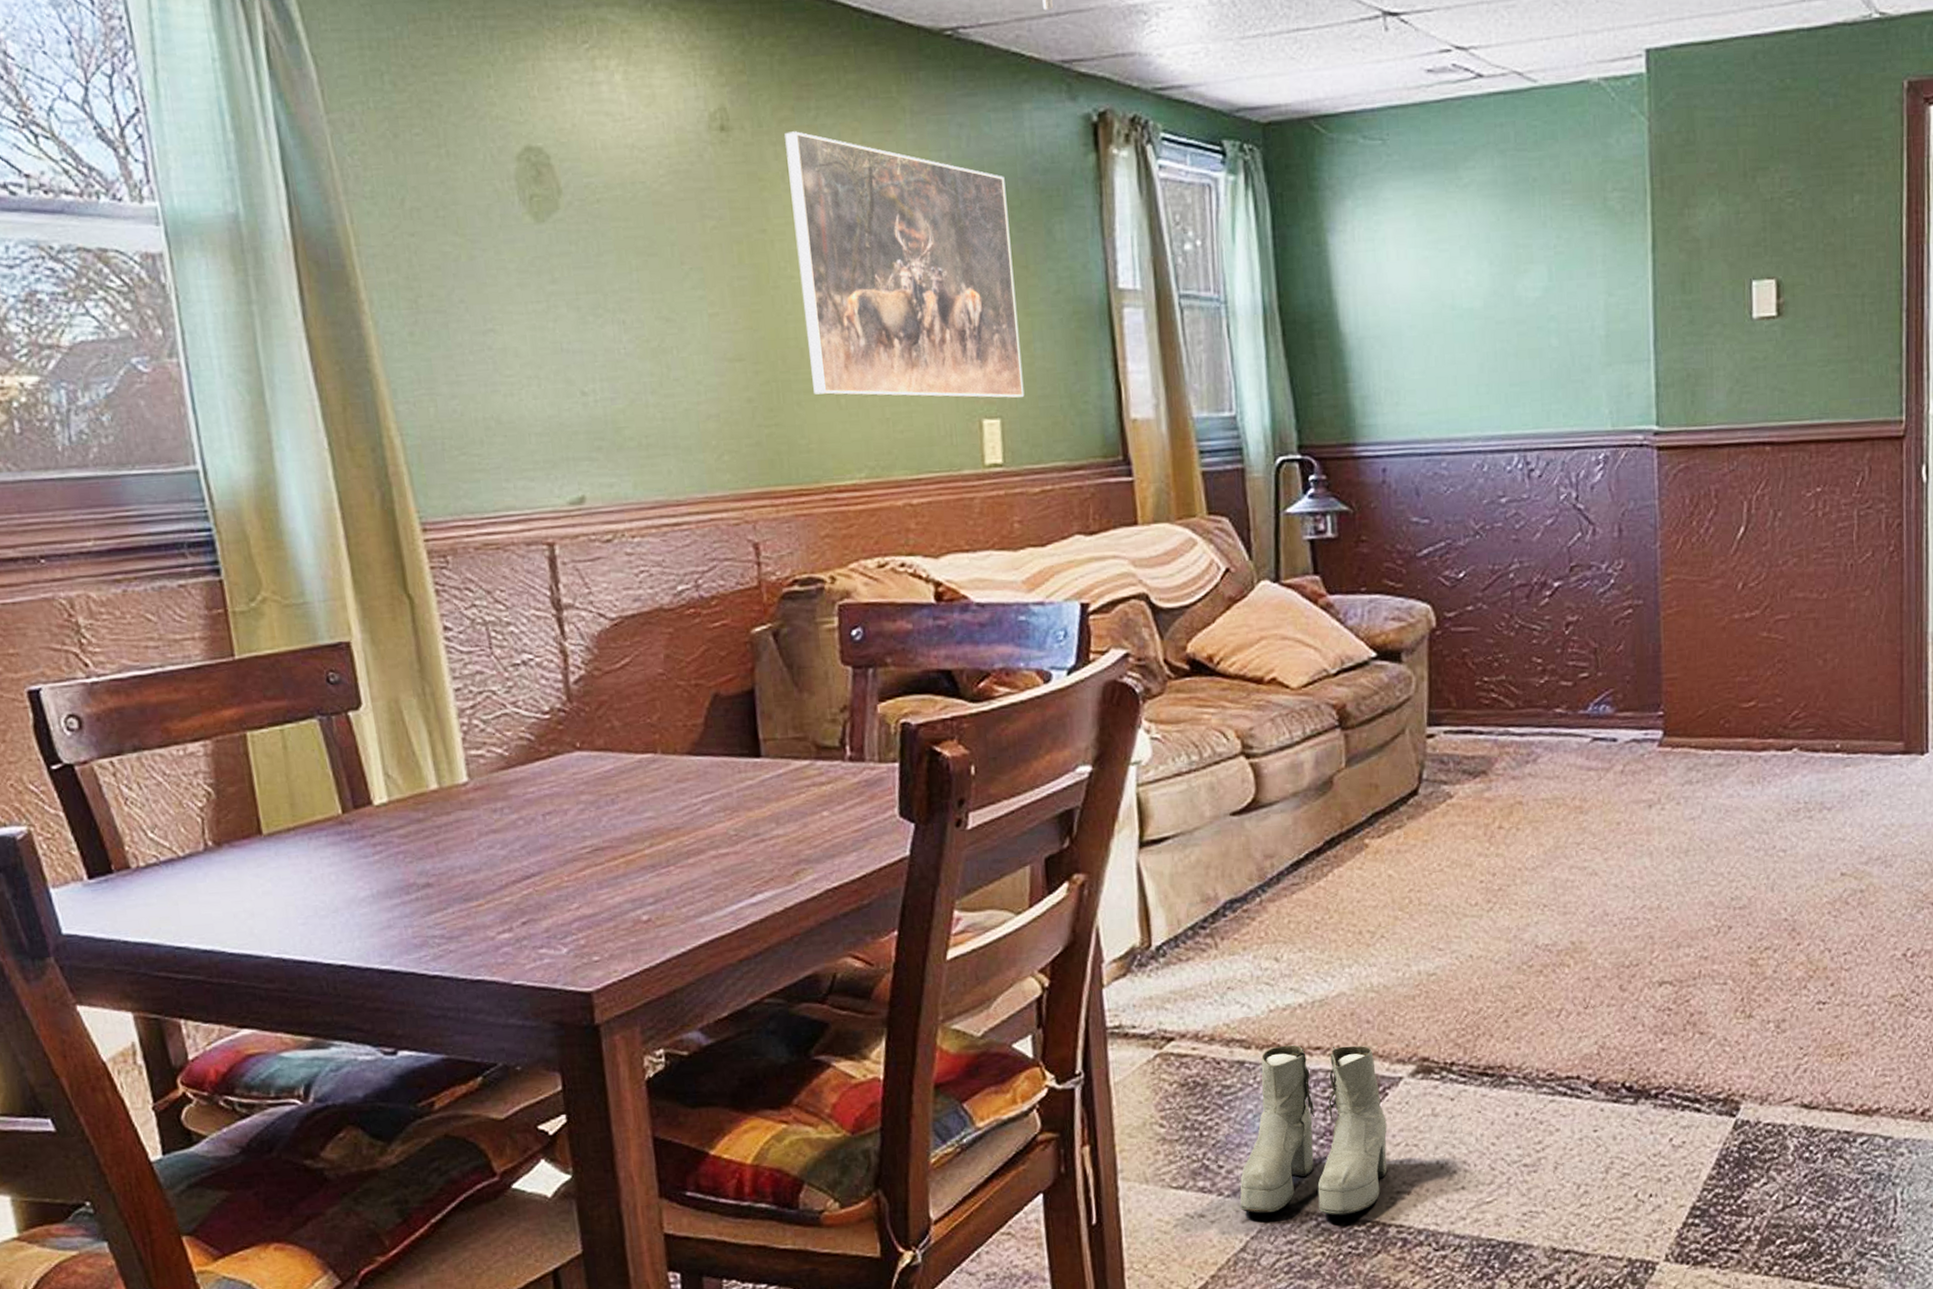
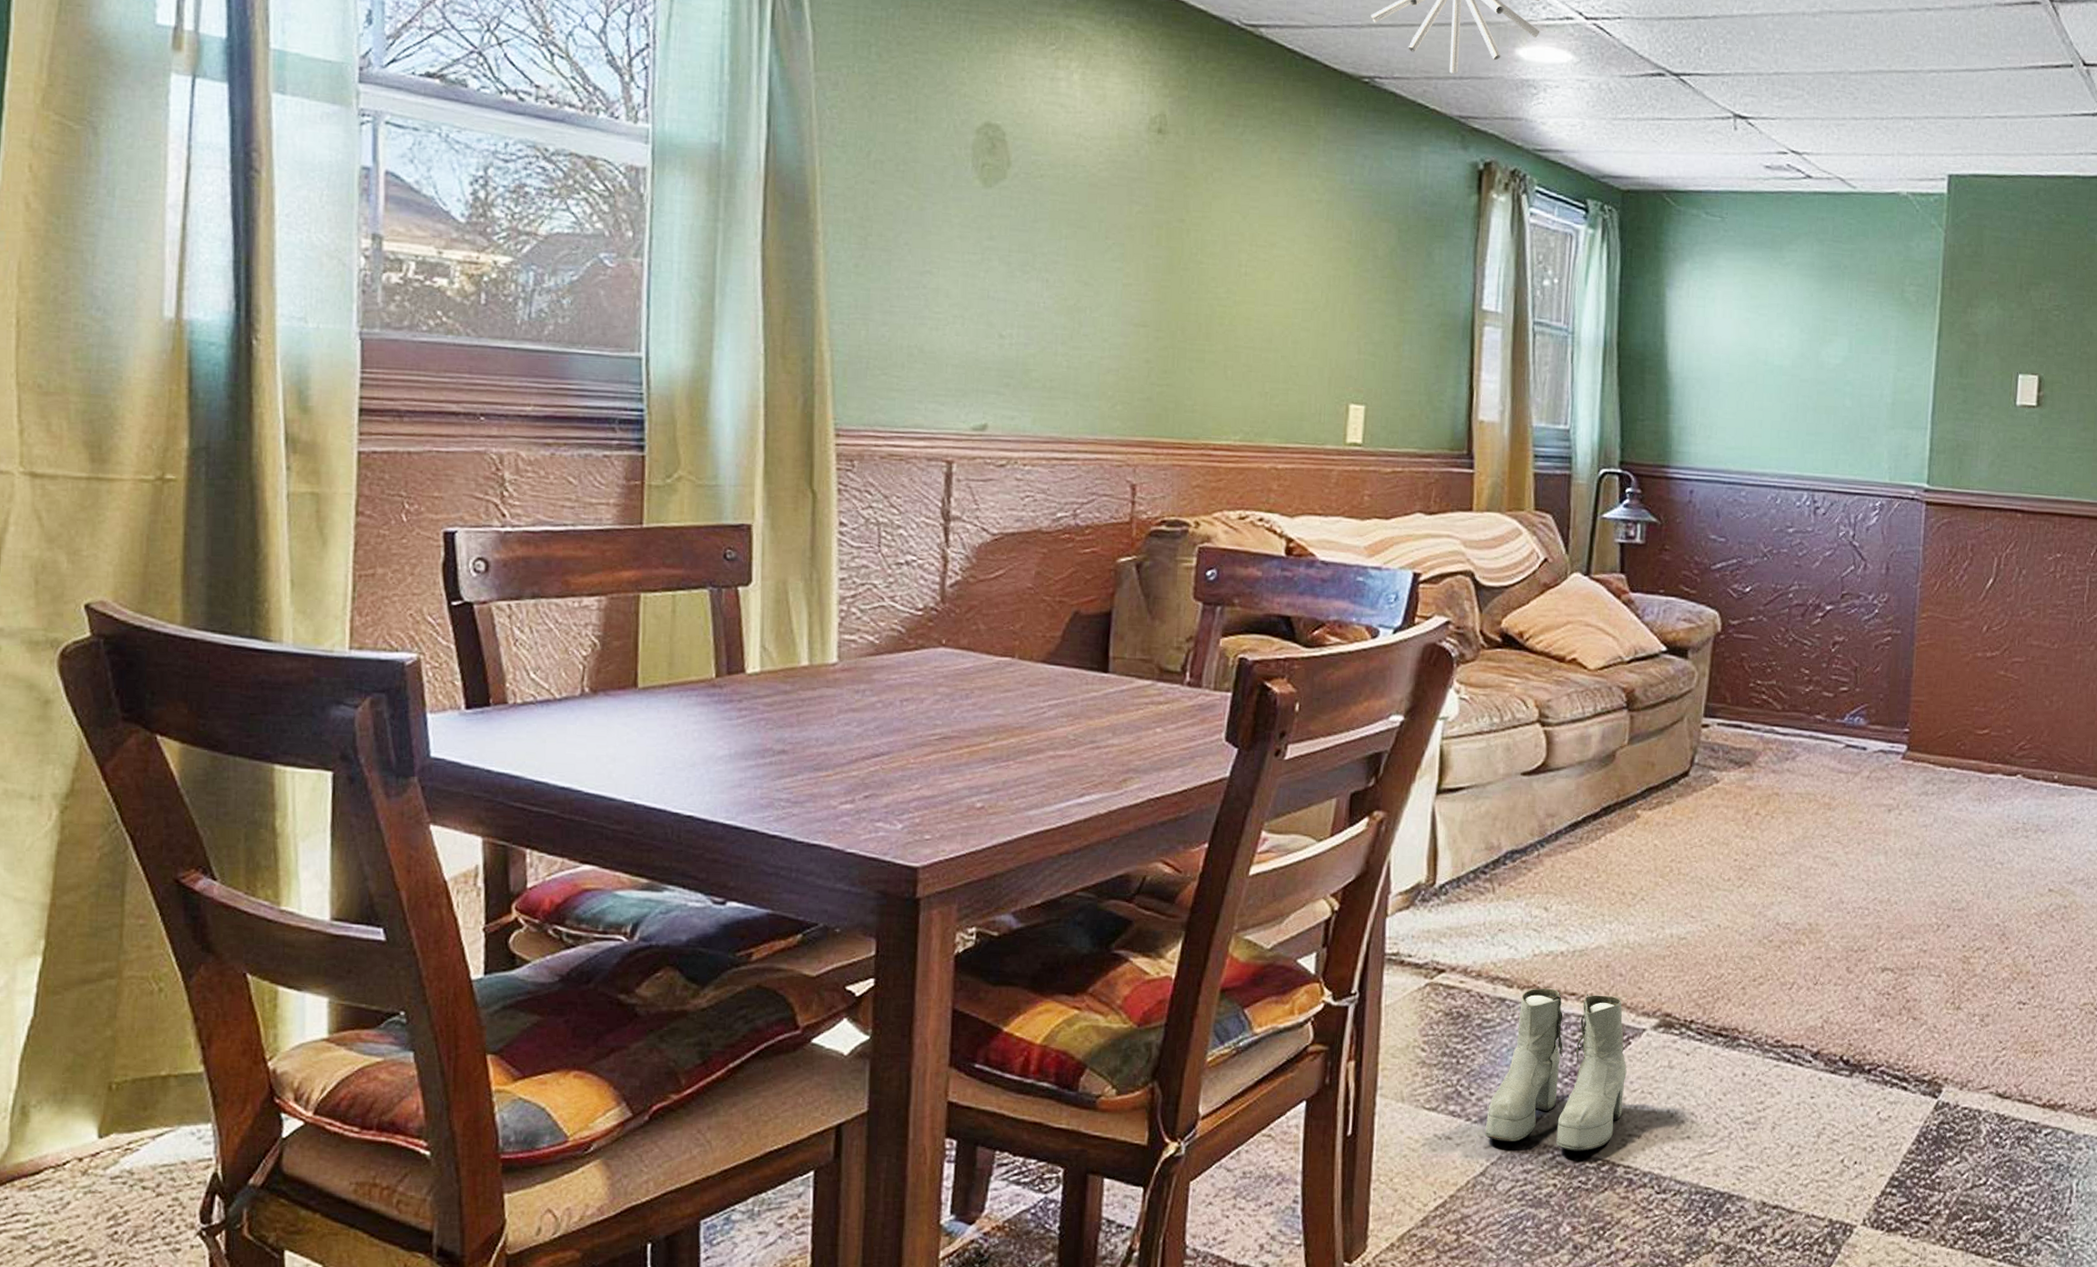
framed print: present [785,131,1025,399] -> none [1205,142,1397,390]

